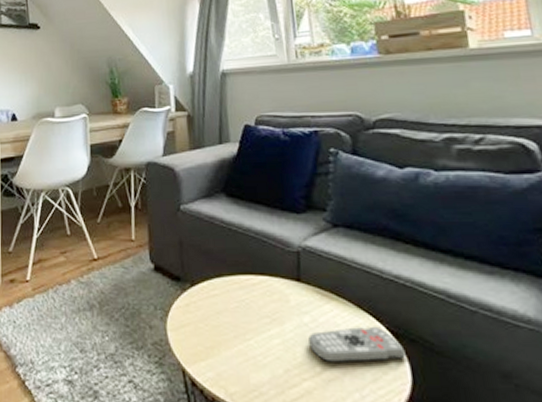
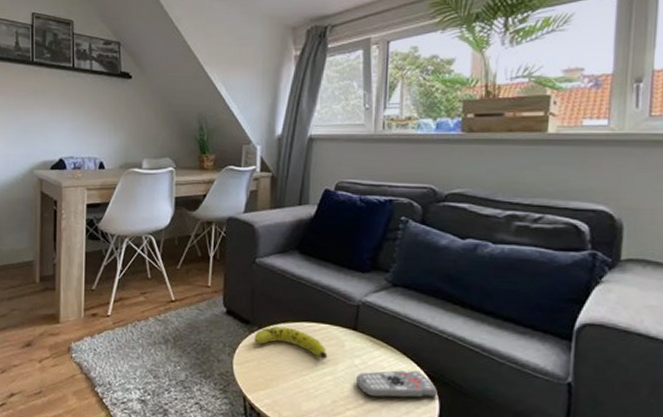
fruit: none [187,282,272,318] -> present [254,326,328,359]

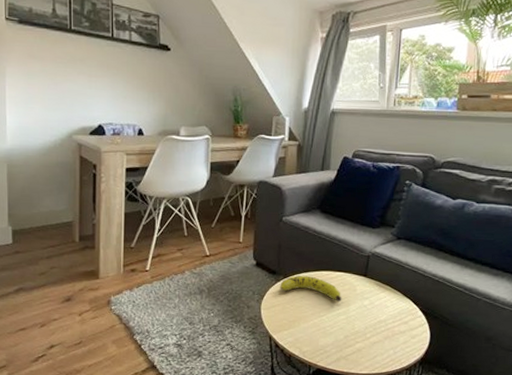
remote control: present [356,370,438,399] -> none [365,308,429,332]

